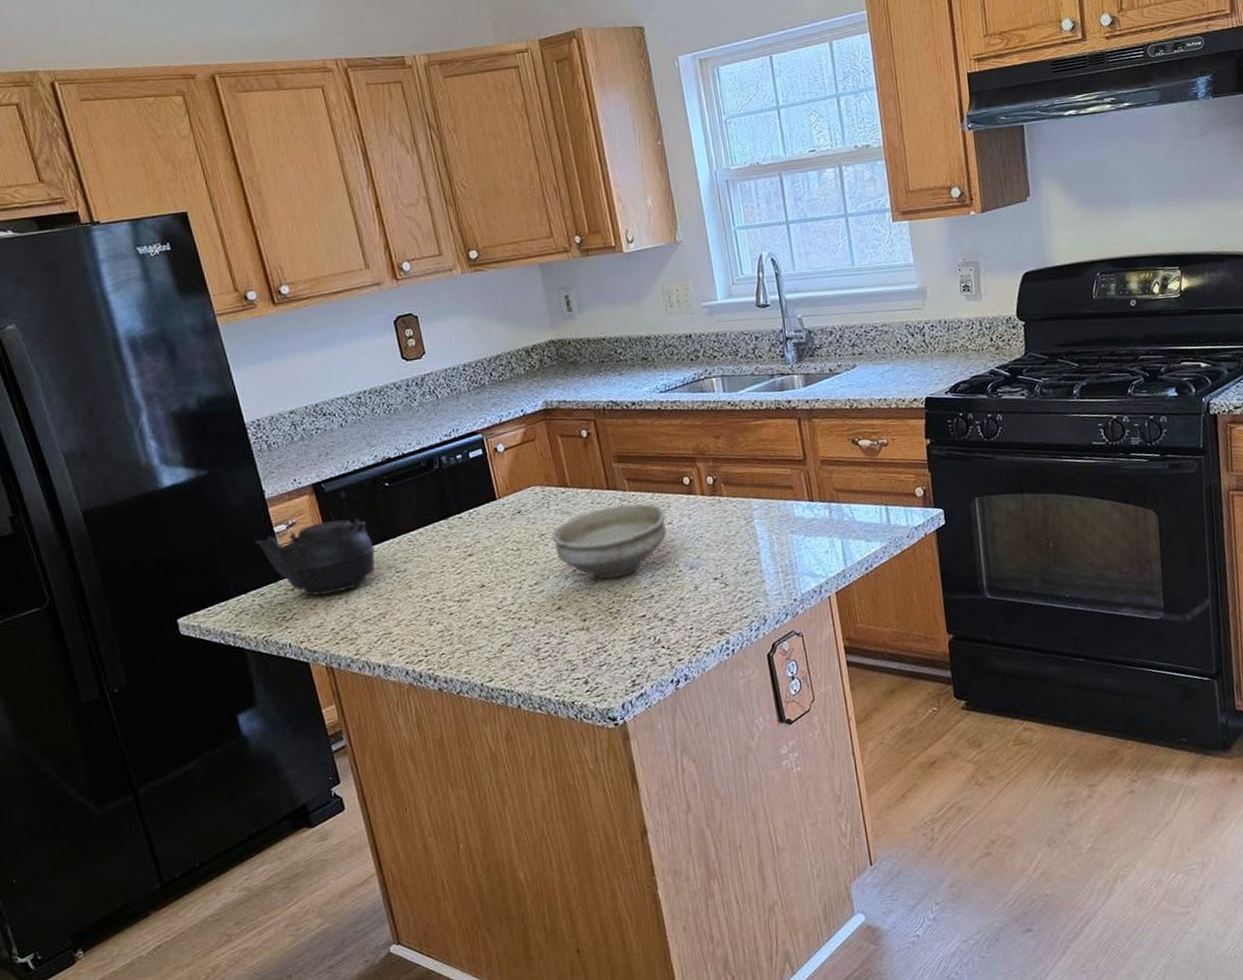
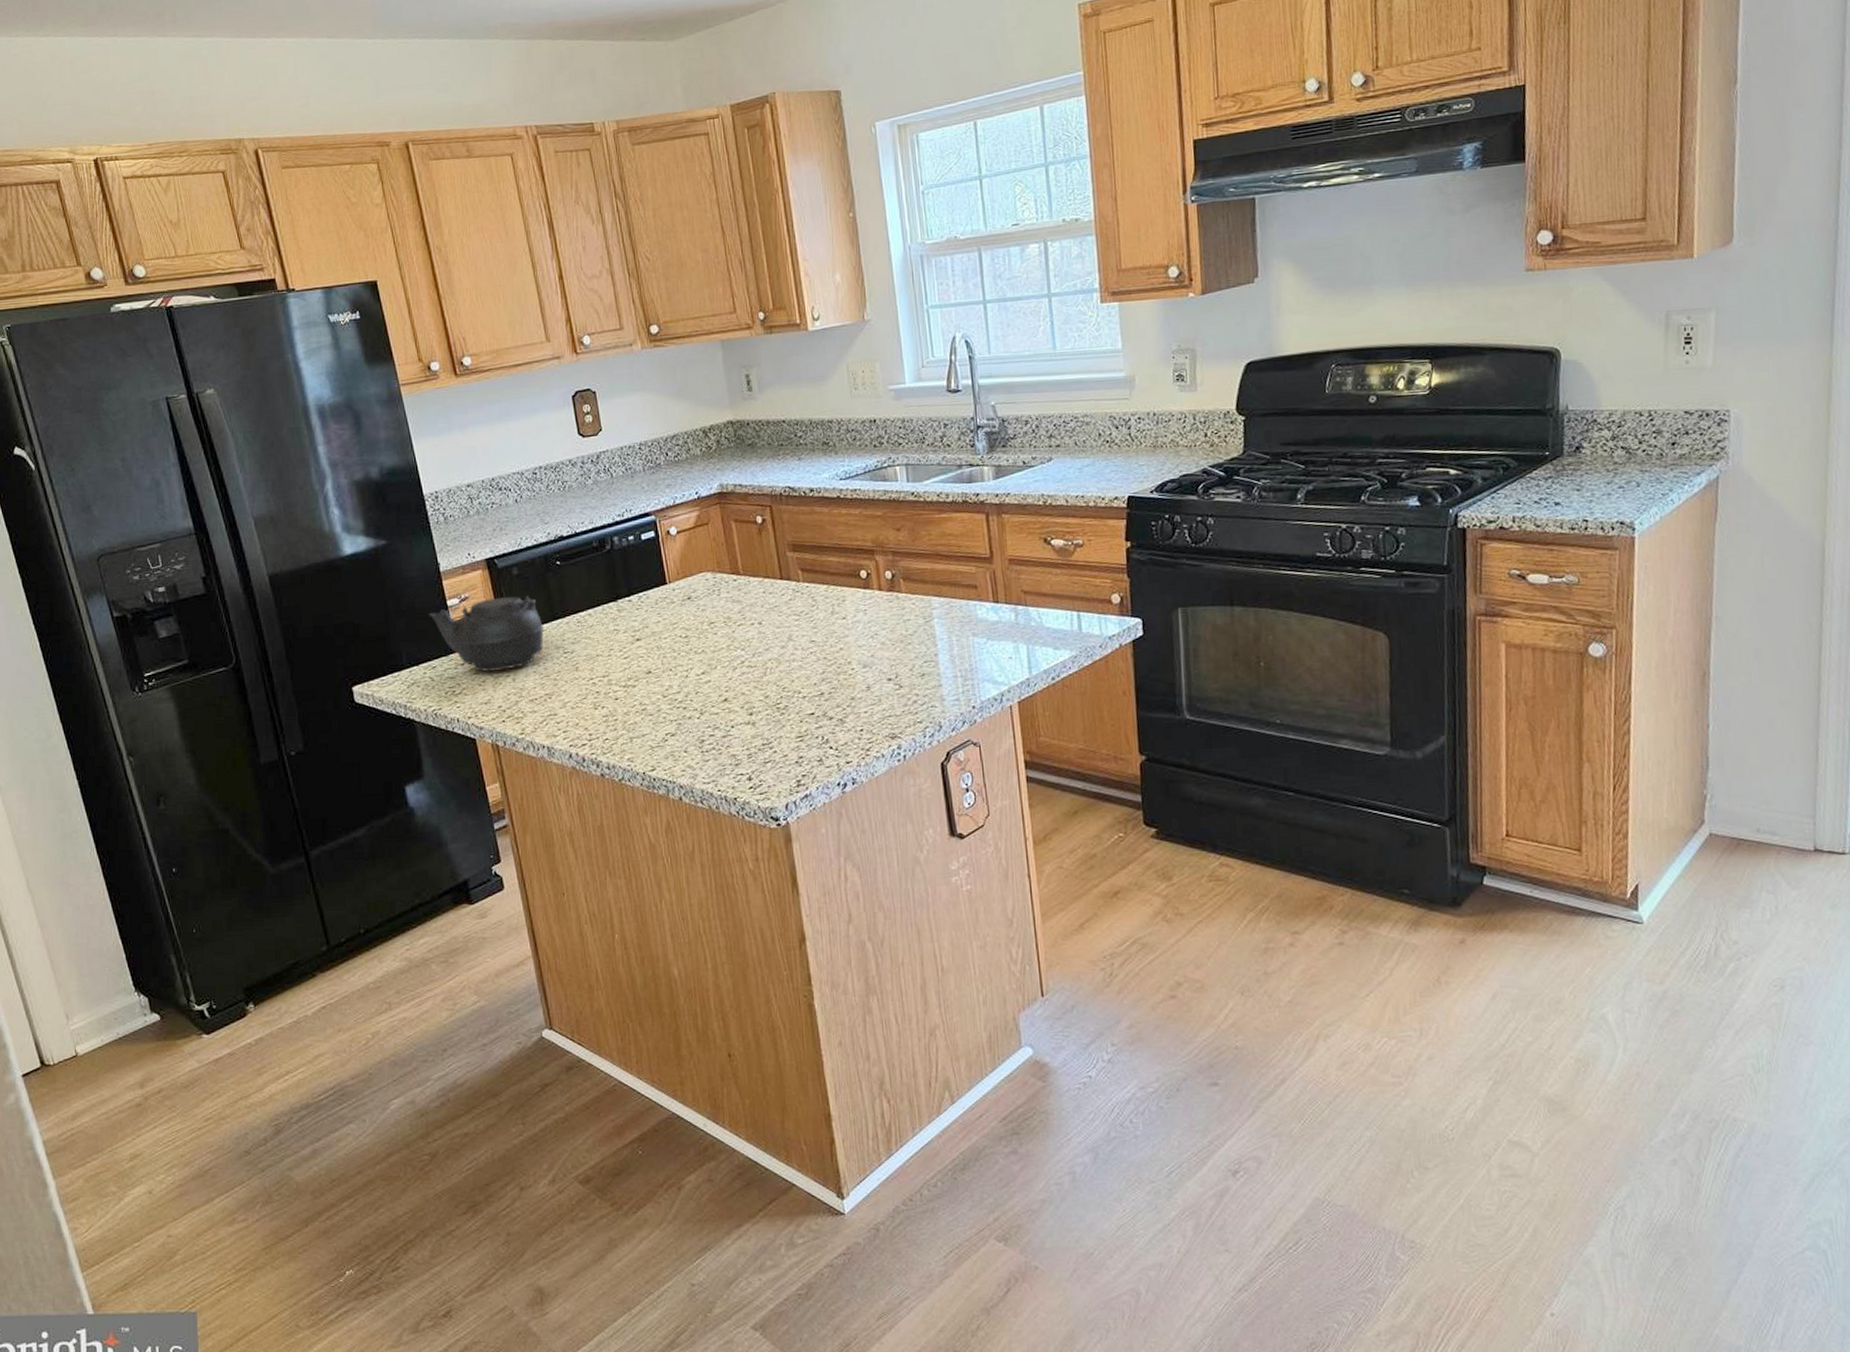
bowl: present [551,503,667,579] -> none [721,595,841,673]

